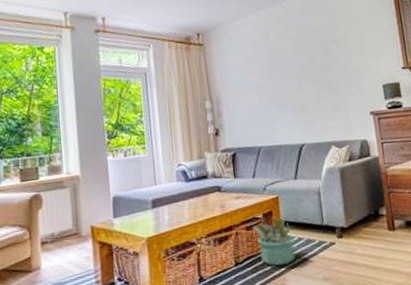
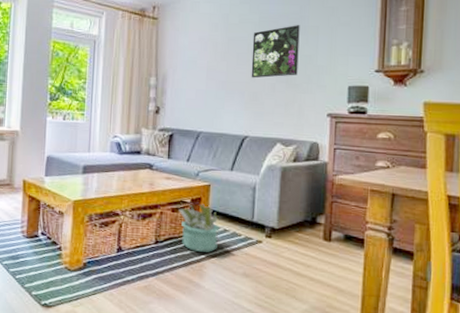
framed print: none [292,36,338,89] -> present [251,25,300,78]

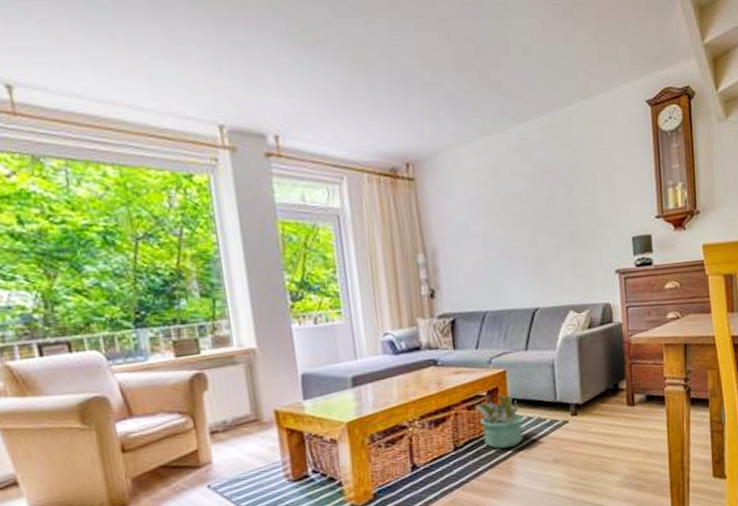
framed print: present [251,25,300,78] -> none [527,173,581,241]

